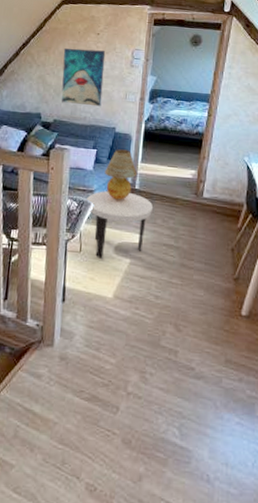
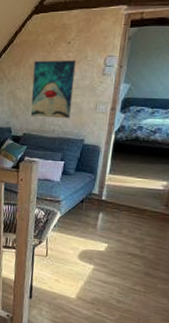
side table: present [85,191,154,259] -> none [52,201,120,264]
table lamp: present [104,149,138,200] -> none [71,161,105,210]

